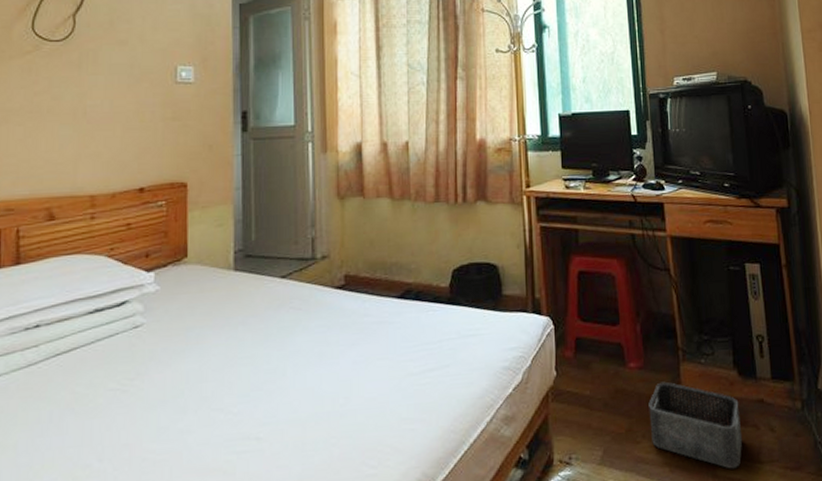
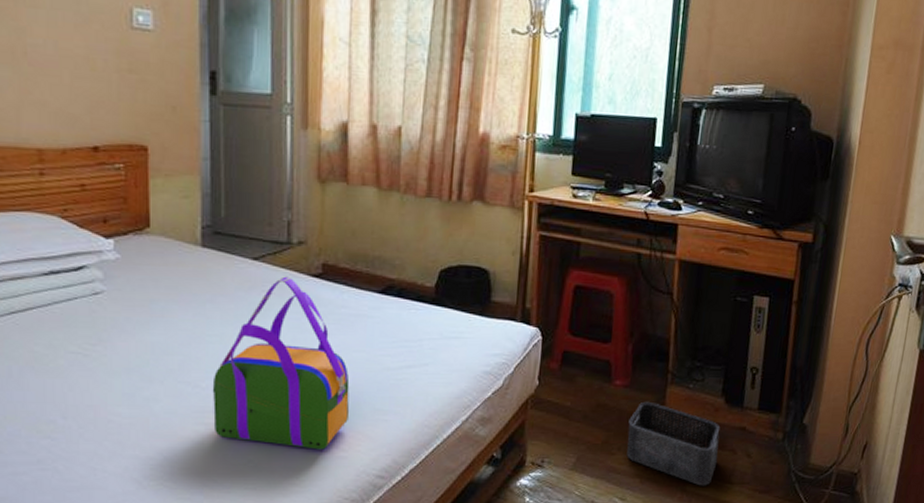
handbag: none [243,291,376,470] -> present [212,276,350,450]

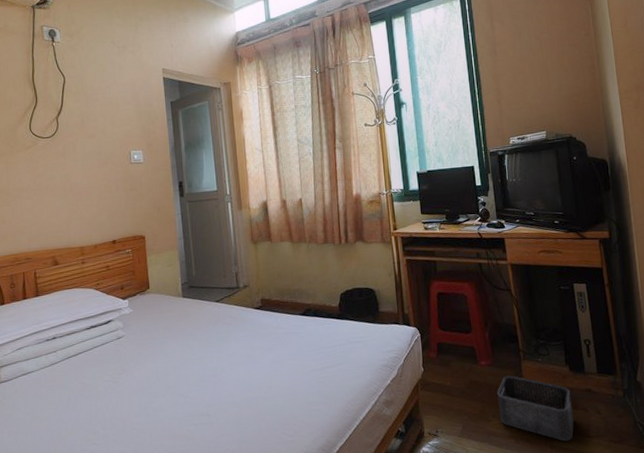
handbag: present [212,276,350,450] -> none [197,311,291,437]

